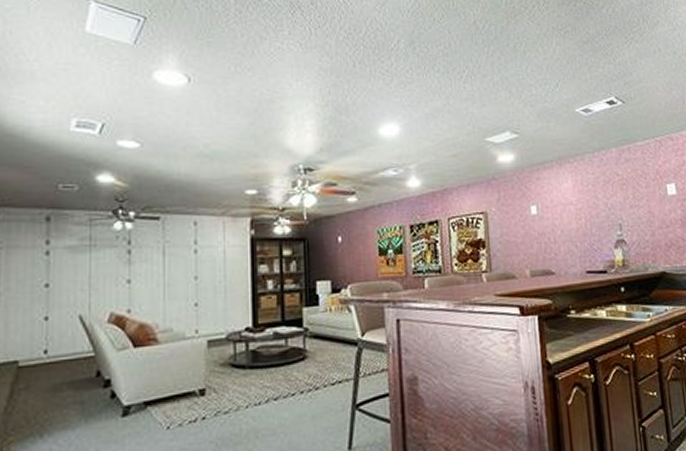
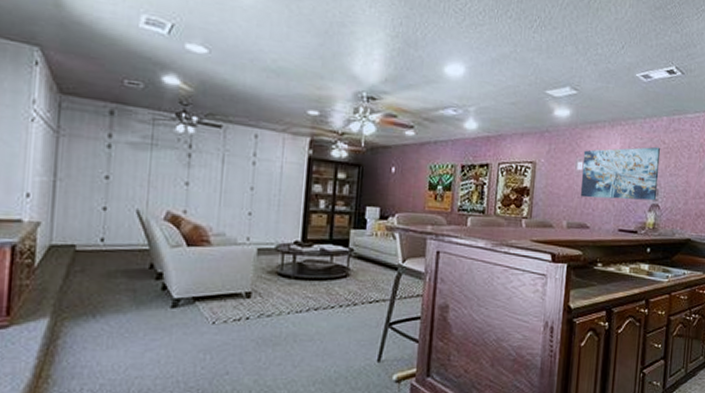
wall art: none [535,179,621,242] -> present [580,146,661,201]

